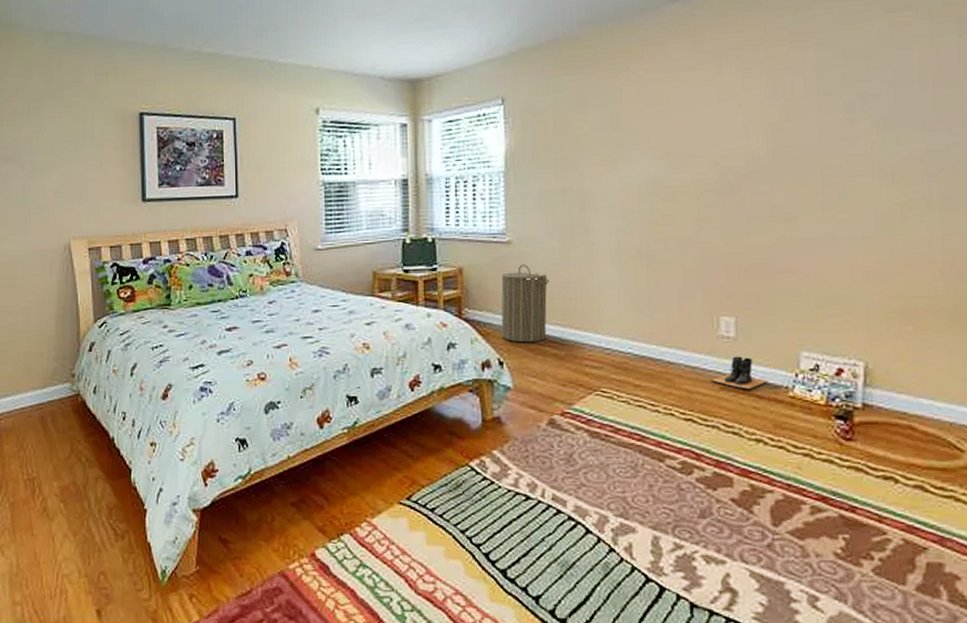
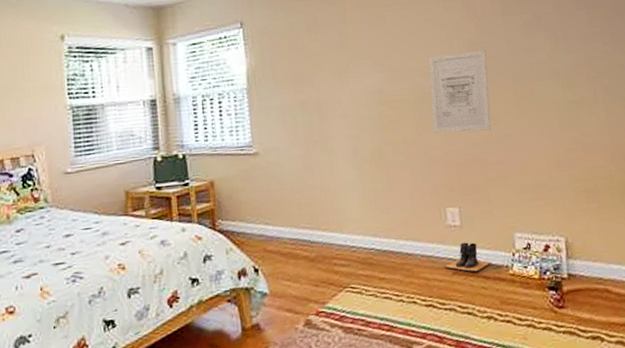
laundry hamper: present [501,264,549,343] -> none [251,174,297,249]
wall art: none [714,136,791,233] -> present [428,49,491,133]

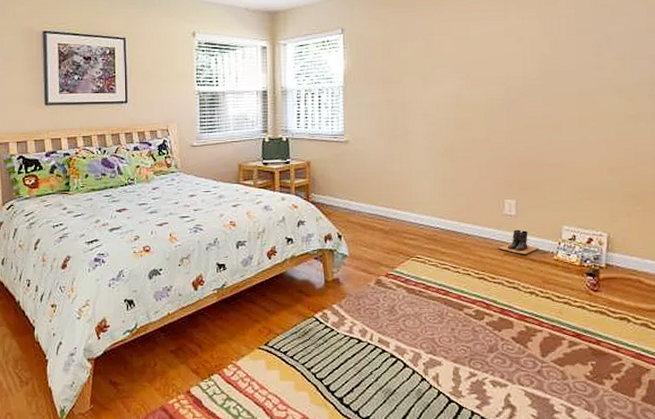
wall art: present [428,49,491,133] -> none [501,64,557,137]

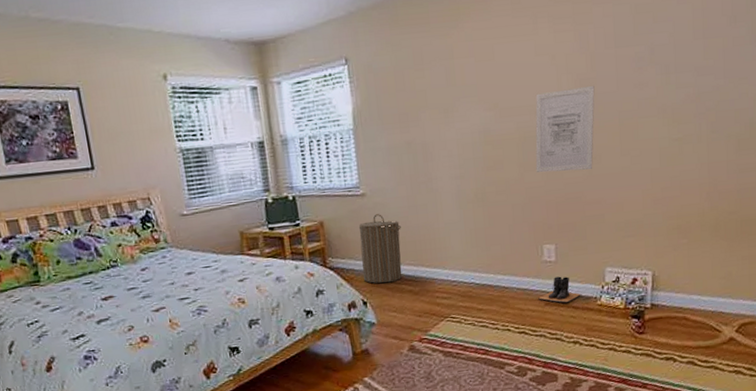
laundry hamper: none [340,159,377,221] -> present [358,214,402,284]
wall art: none [501,64,557,137] -> present [535,85,595,173]

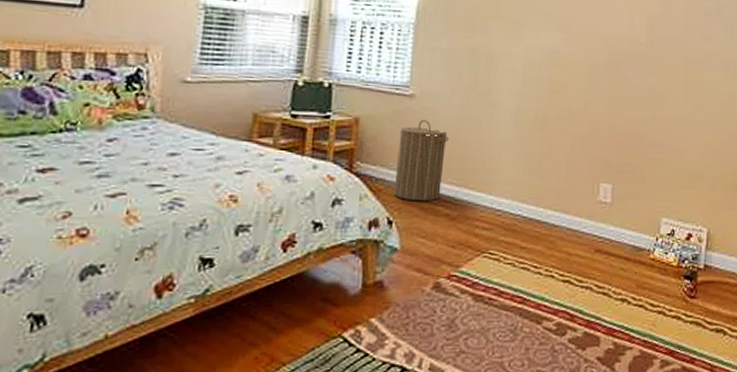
wall art: present [535,85,595,173] -> none [601,26,665,112]
boots: present [538,276,581,303] -> none [589,221,634,252]

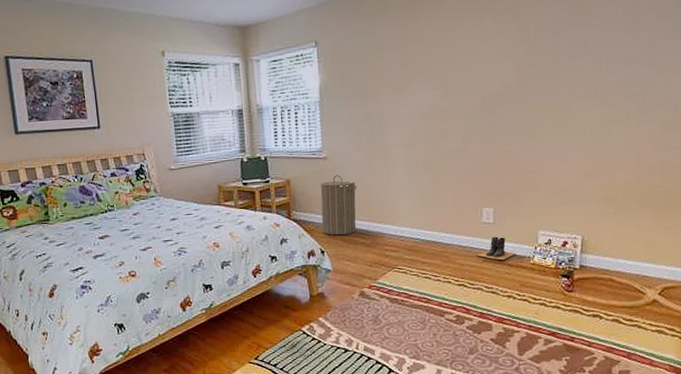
boots: none [589,221,634,252] -> present [477,236,516,261]

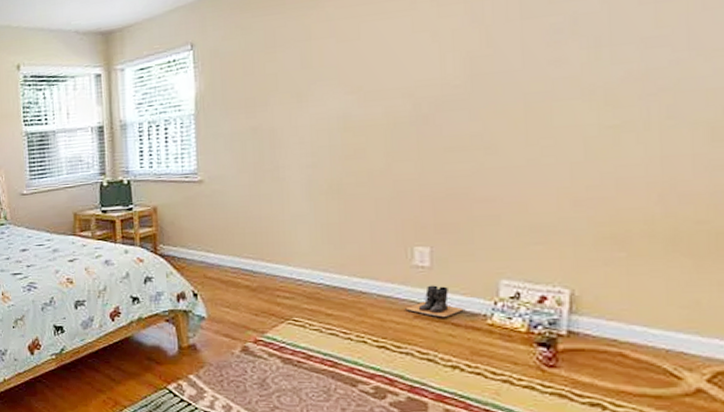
laundry hamper: present [320,175,357,236] -> none [193,202,240,276]

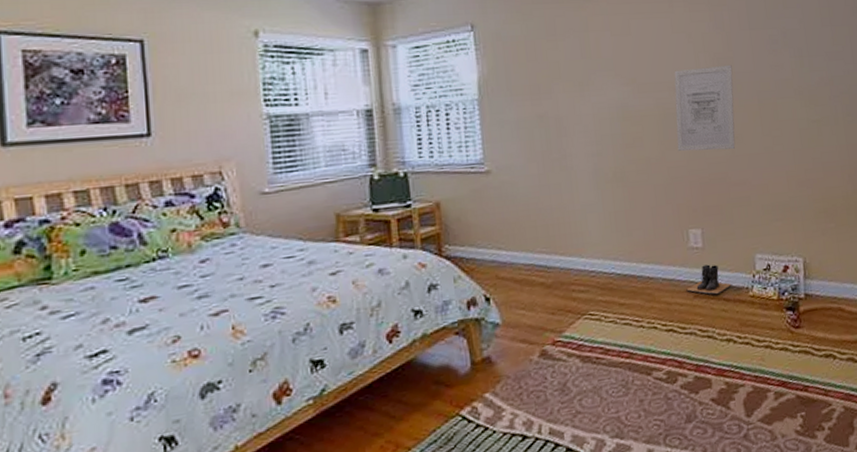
wall art: none [407,63,491,164] -> present [674,64,736,152]

